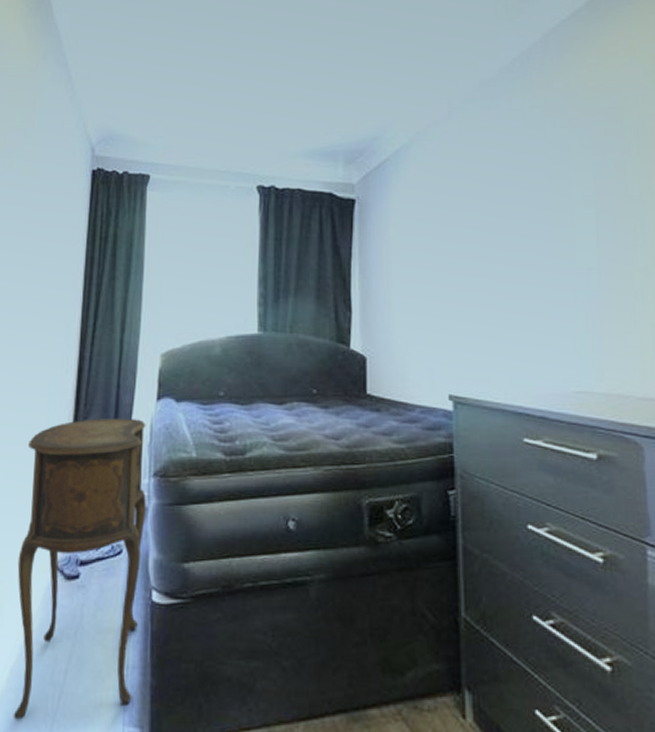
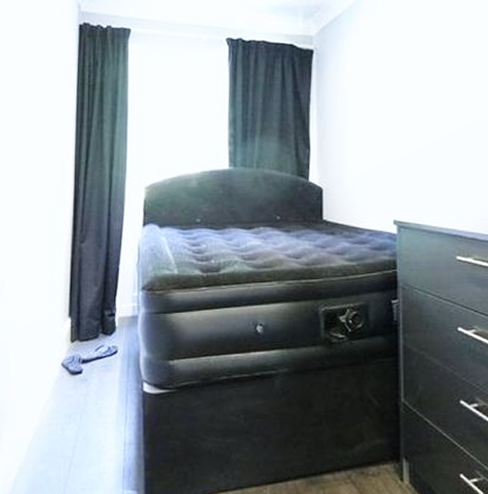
side table: present [13,417,146,720] -> none [30,241,136,485]

